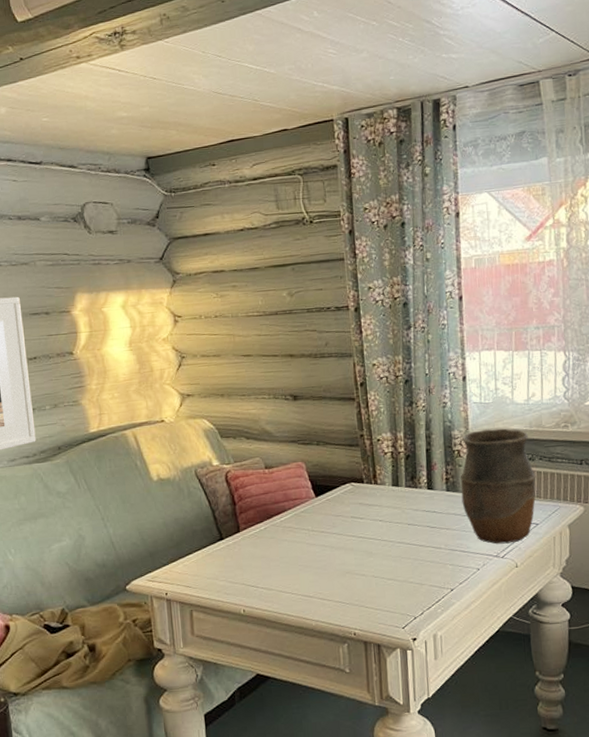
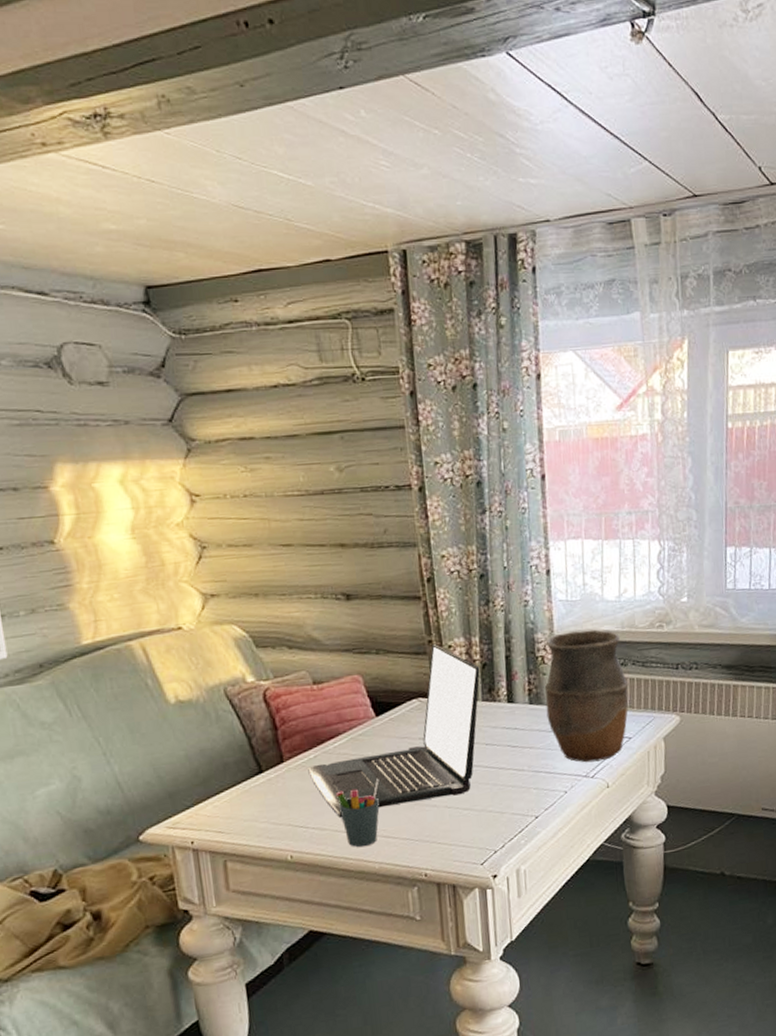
laptop: none [259,437,404,580] -> present [308,643,480,817]
pen holder: none [281,548,317,606] -> present [335,778,380,847]

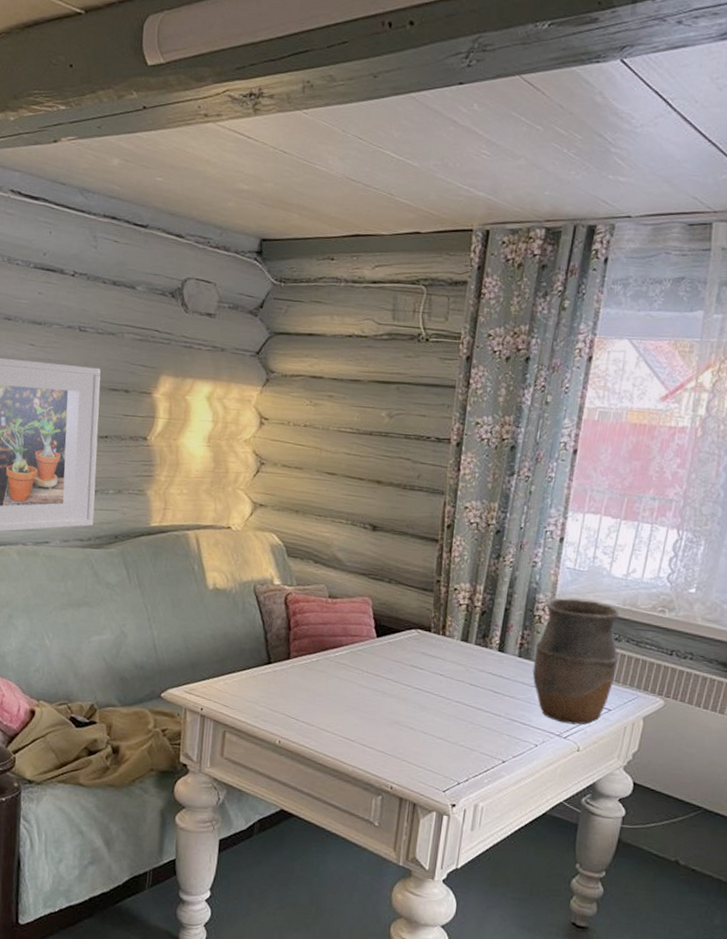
laptop: present [308,643,480,817] -> none [309,583,479,724]
pen holder: present [335,778,380,847] -> none [327,691,368,749]

